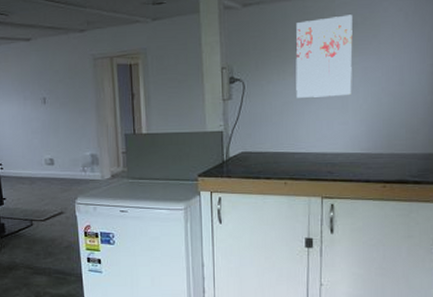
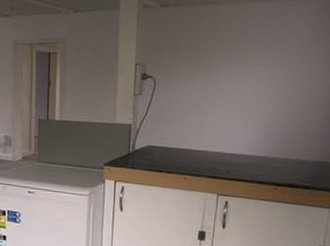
wall art: present [295,14,353,98] -> none [203,24,263,101]

